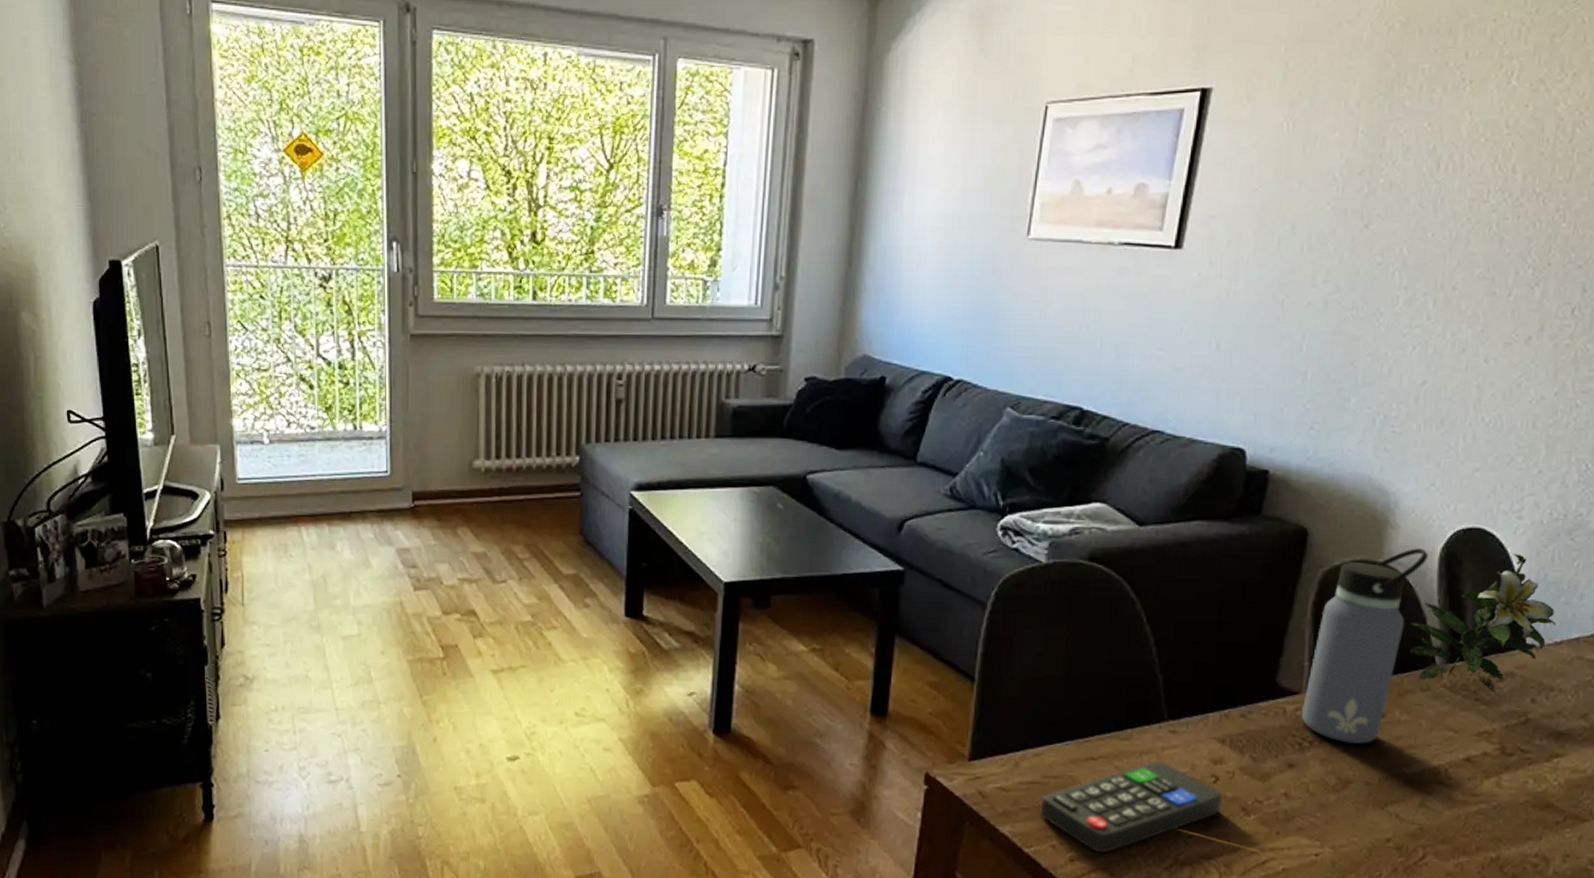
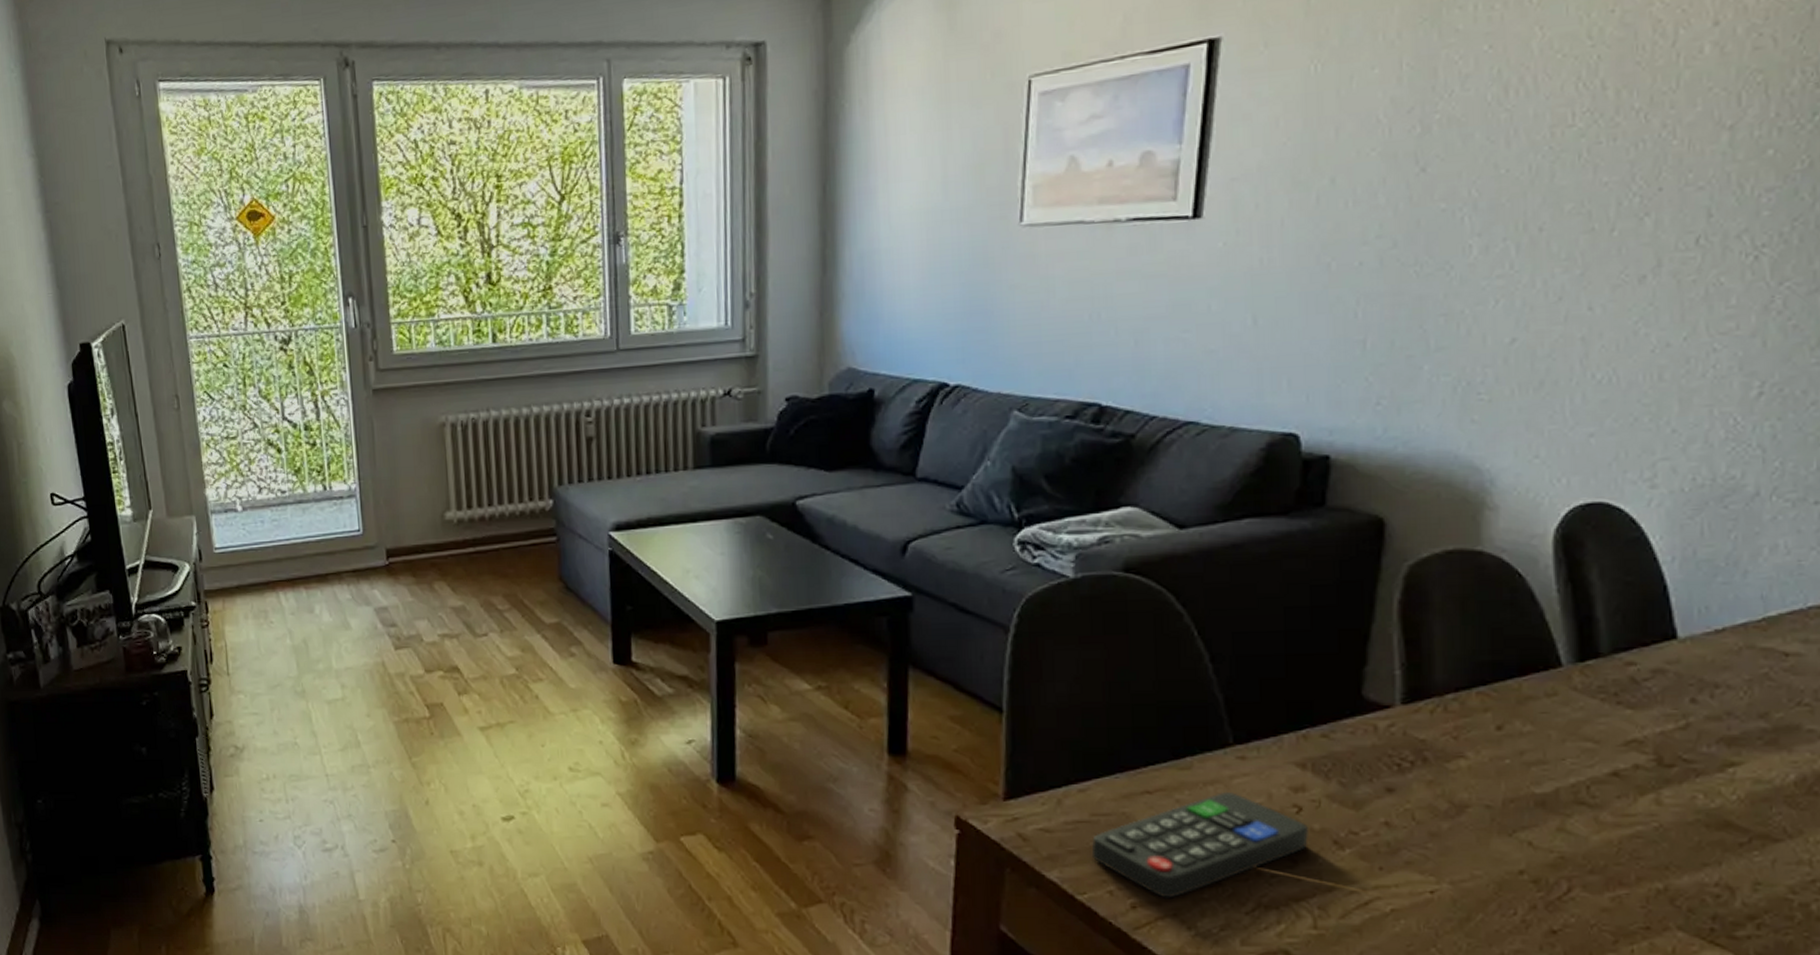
water bottle: present [1302,548,1428,744] -> none [1398,531,1539,762]
flower: present [1410,554,1556,693] -> none [1524,529,1714,696]

